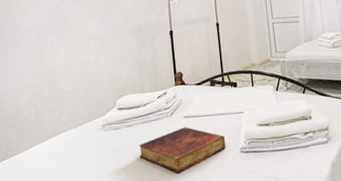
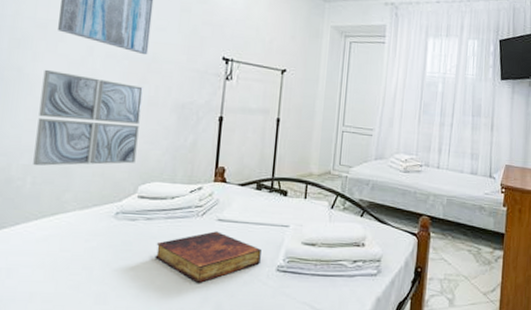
wall art: none [30,19,111,99] -> present [33,69,143,166]

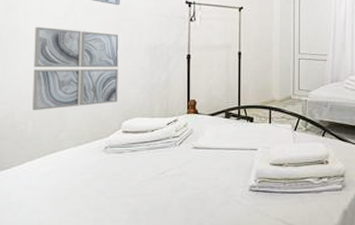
book: present [155,231,262,283] -> none [141,158,234,206]

